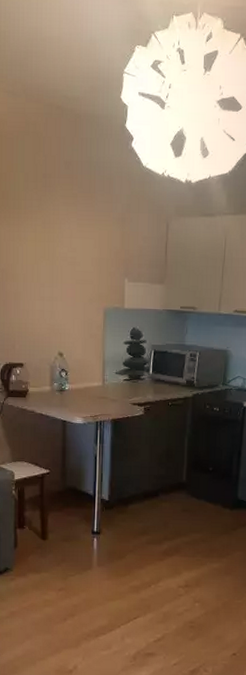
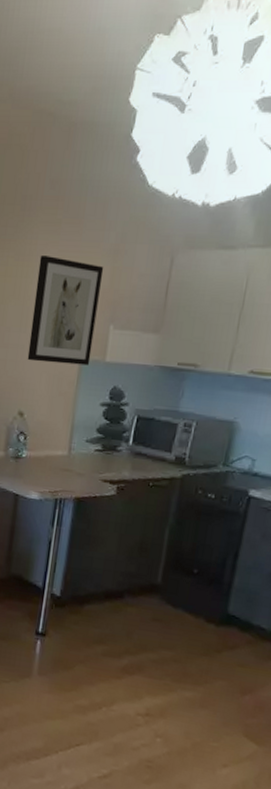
wall art: none [61,224,115,312] -> present [27,255,104,366]

